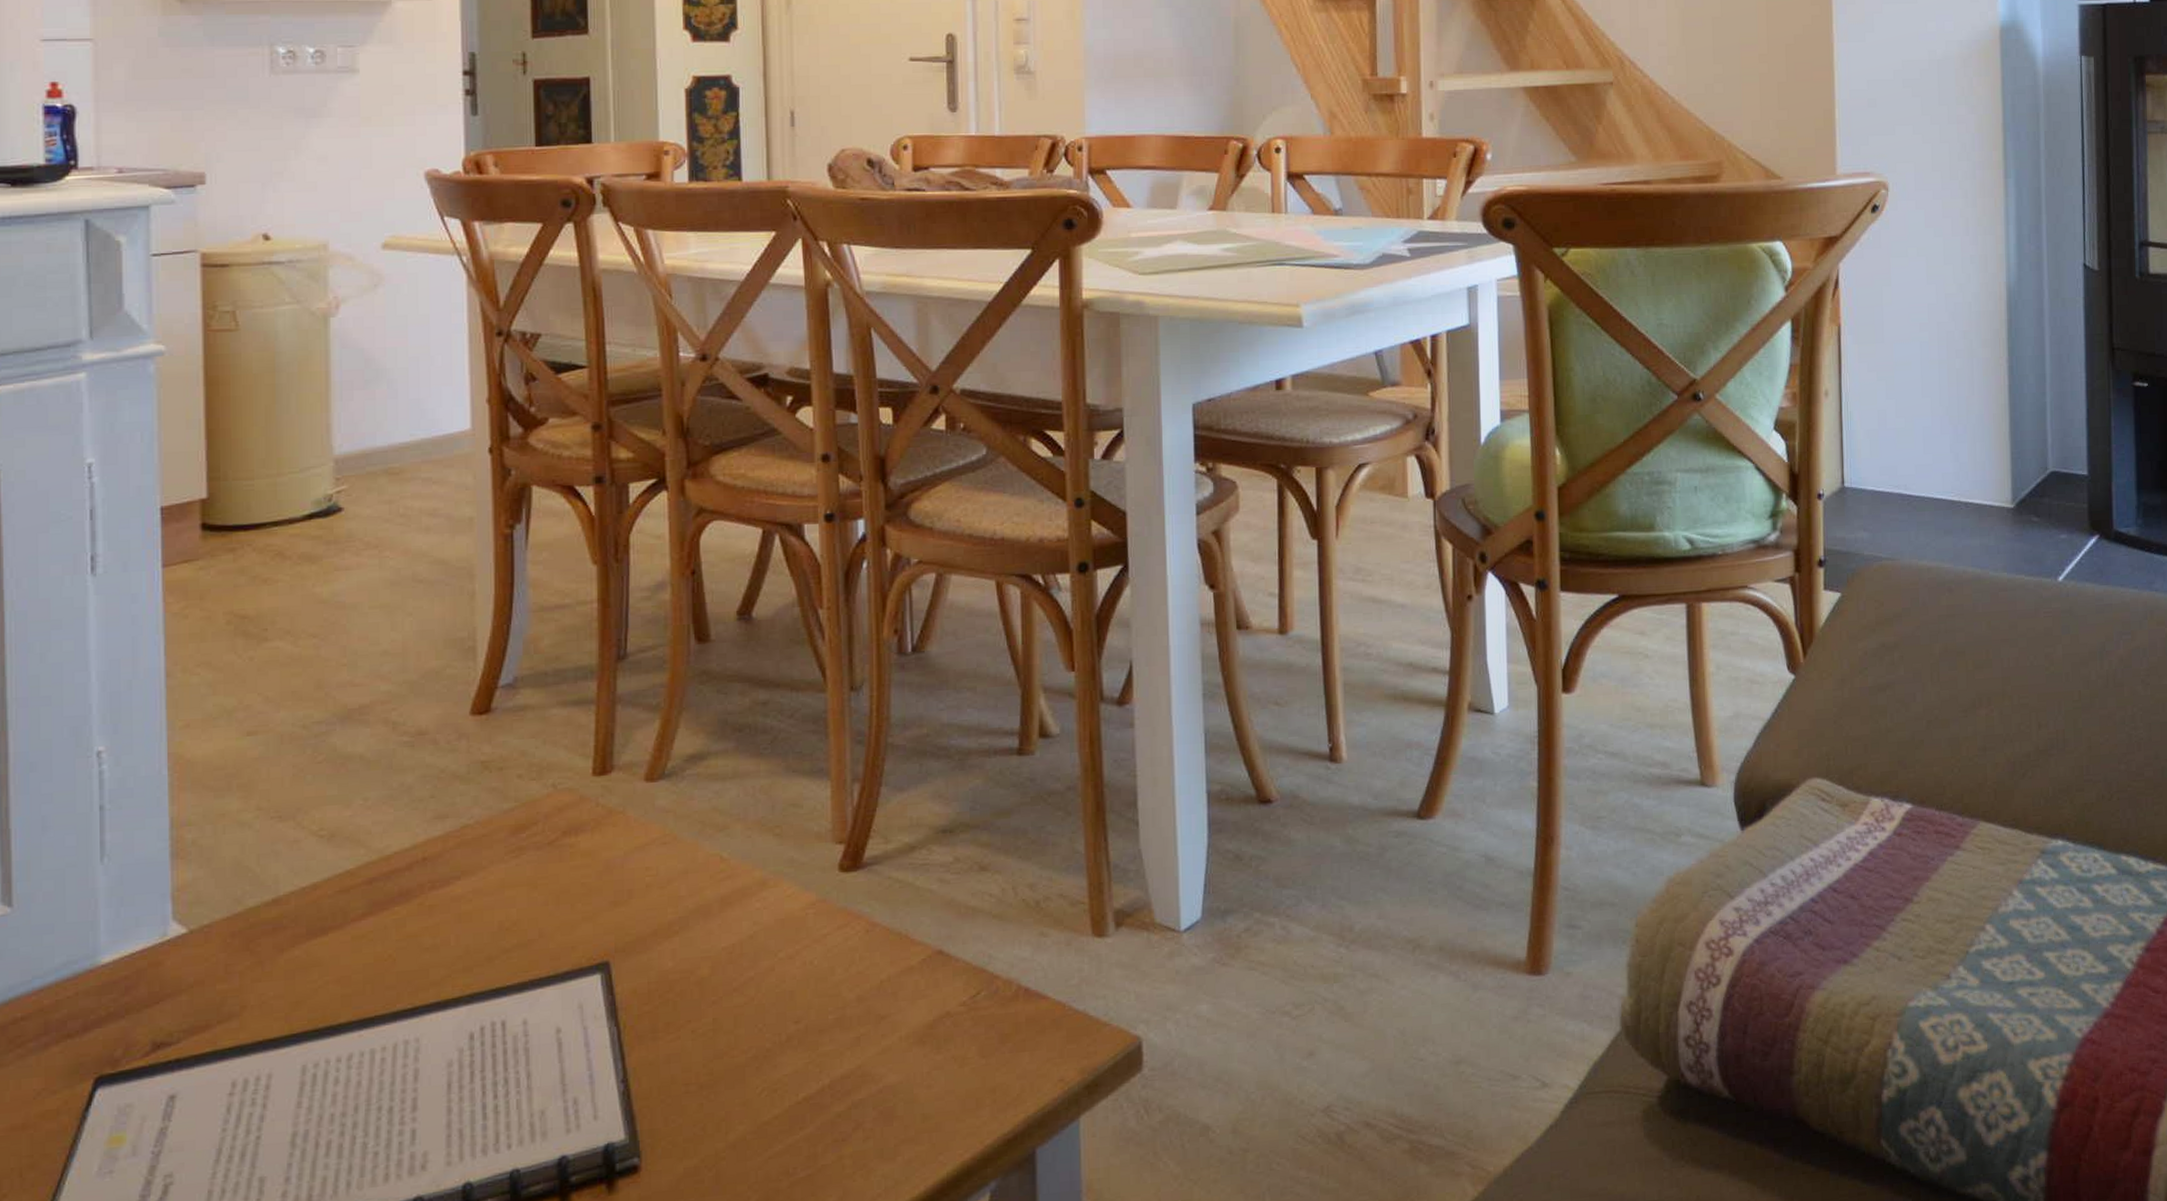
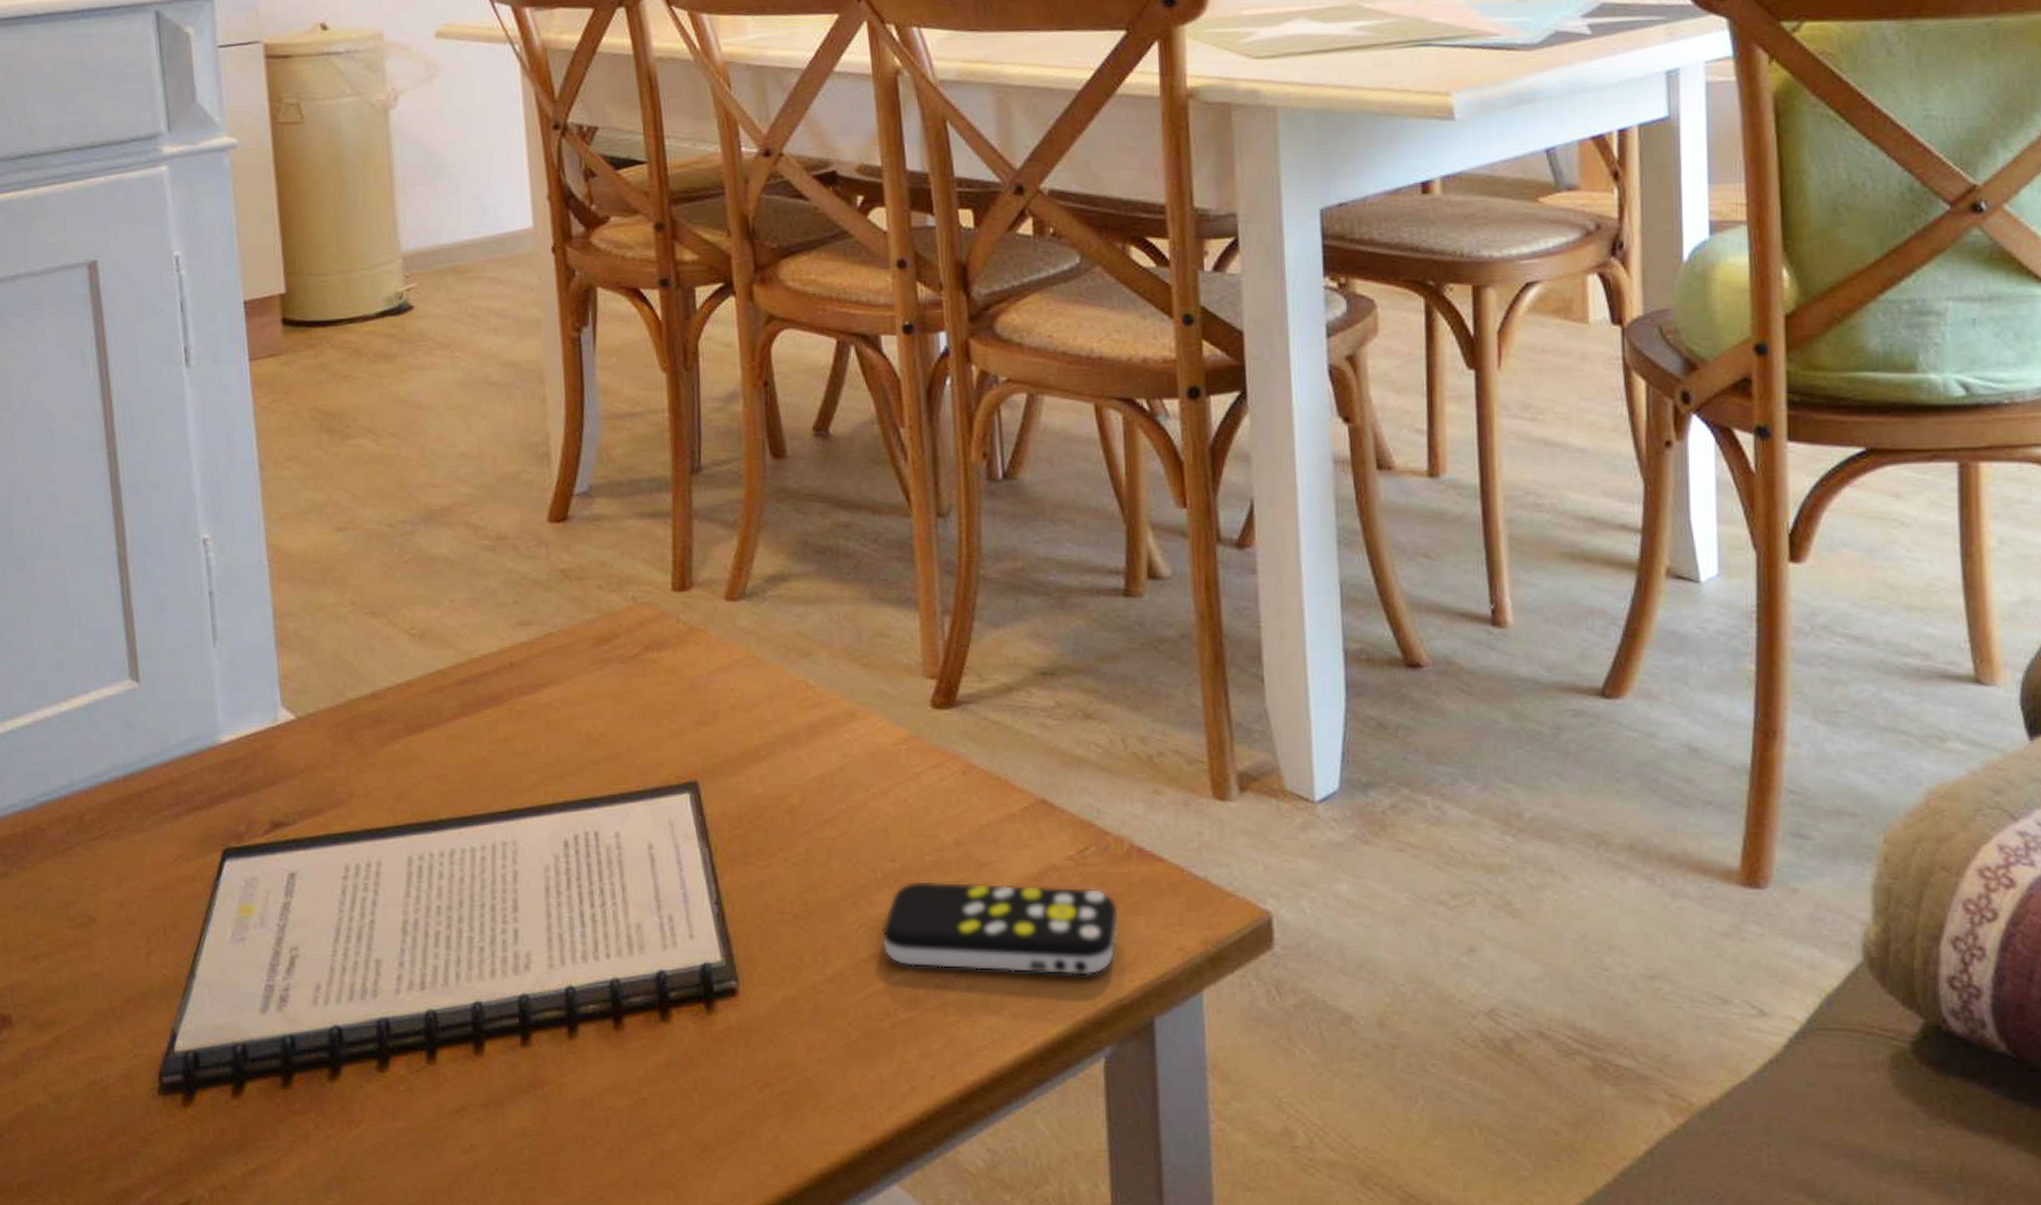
remote control: none [783,1030,1007,1125] -> present [880,880,1120,975]

